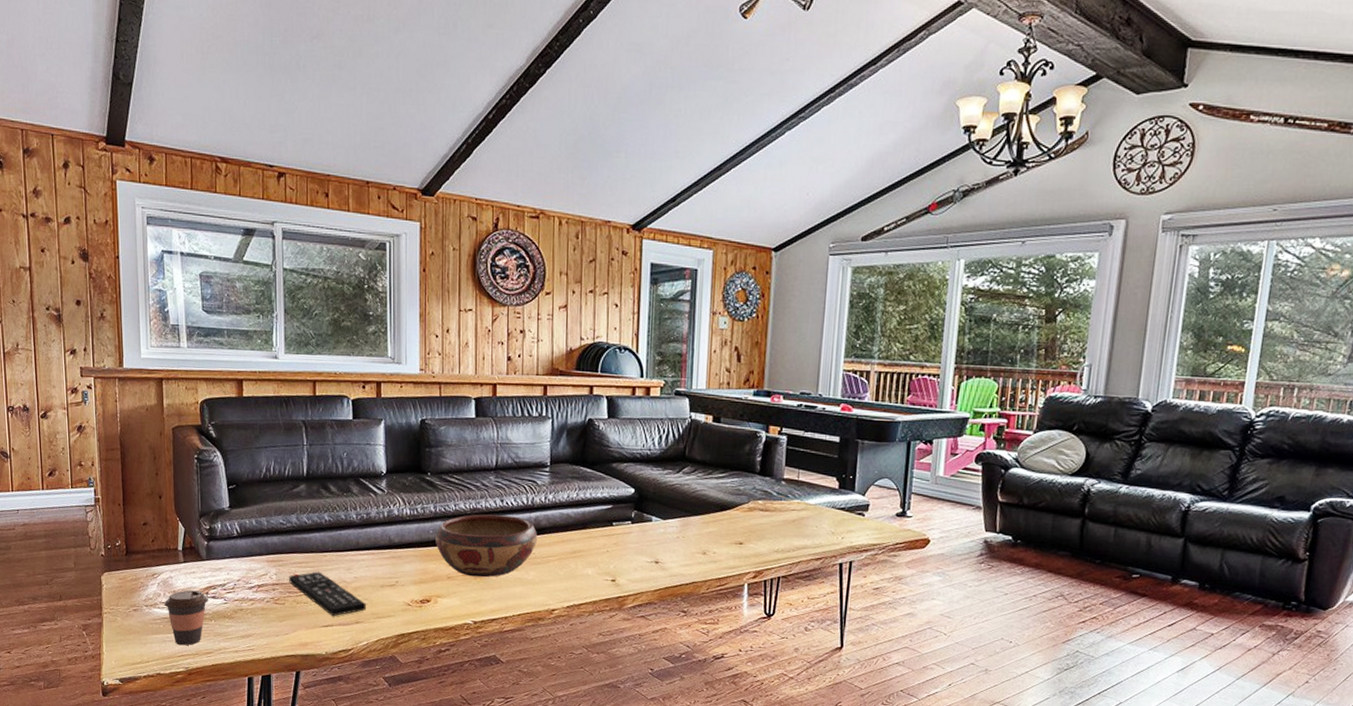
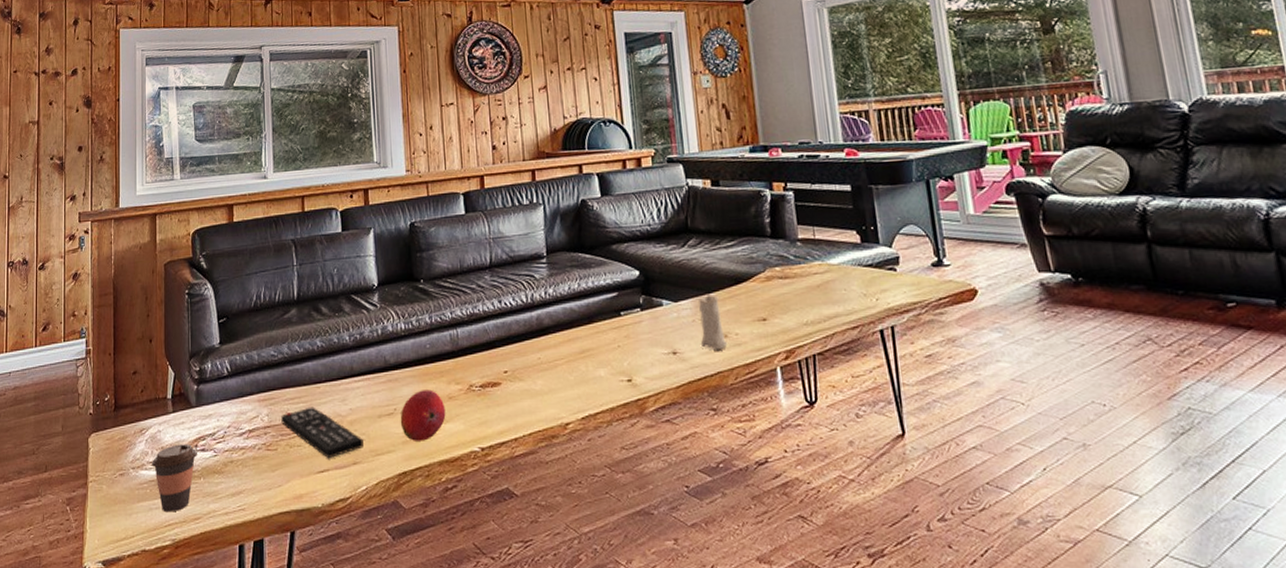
fruit: none [401,568,444,611] -> present [400,389,446,441]
decorative bowl: present [436,514,537,578] -> none [433,318,541,394]
candle: none [681,515,705,564] -> present [699,292,728,351]

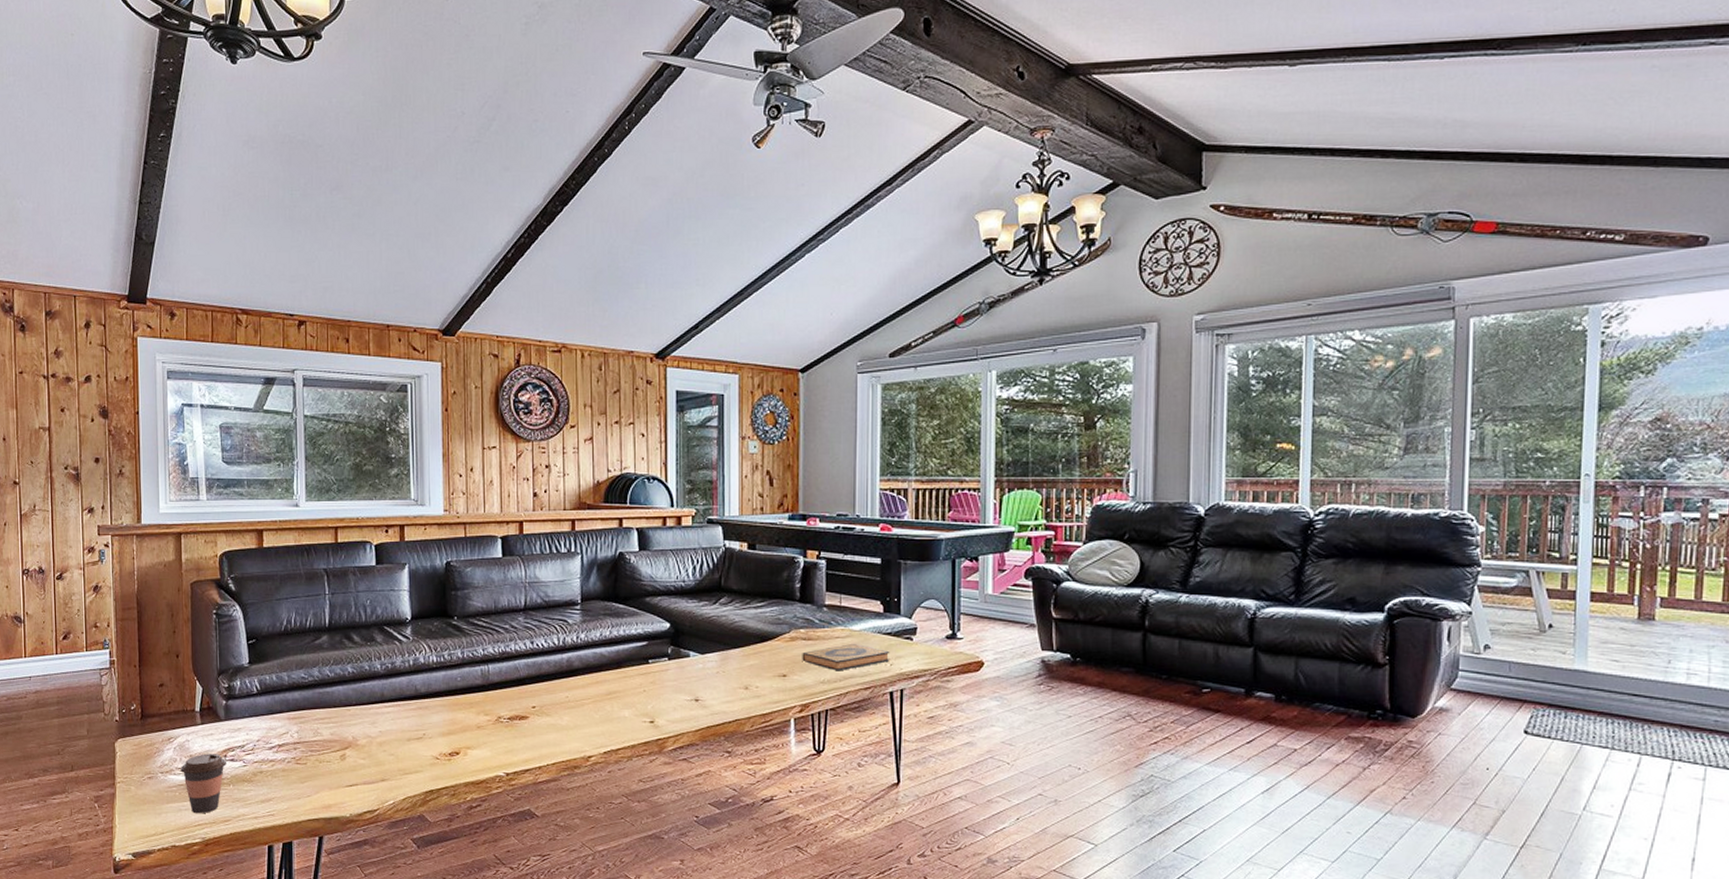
remote control: present [281,406,364,458] -> none [311,727,392,774]
fruit: present [400,389,446,441] -> none [428,718,474,764]
candle: present [699,292,728,351] -> none [722,647,748,700]
hardback book: none [780,279,876,311] -> present [802,644,890,671]

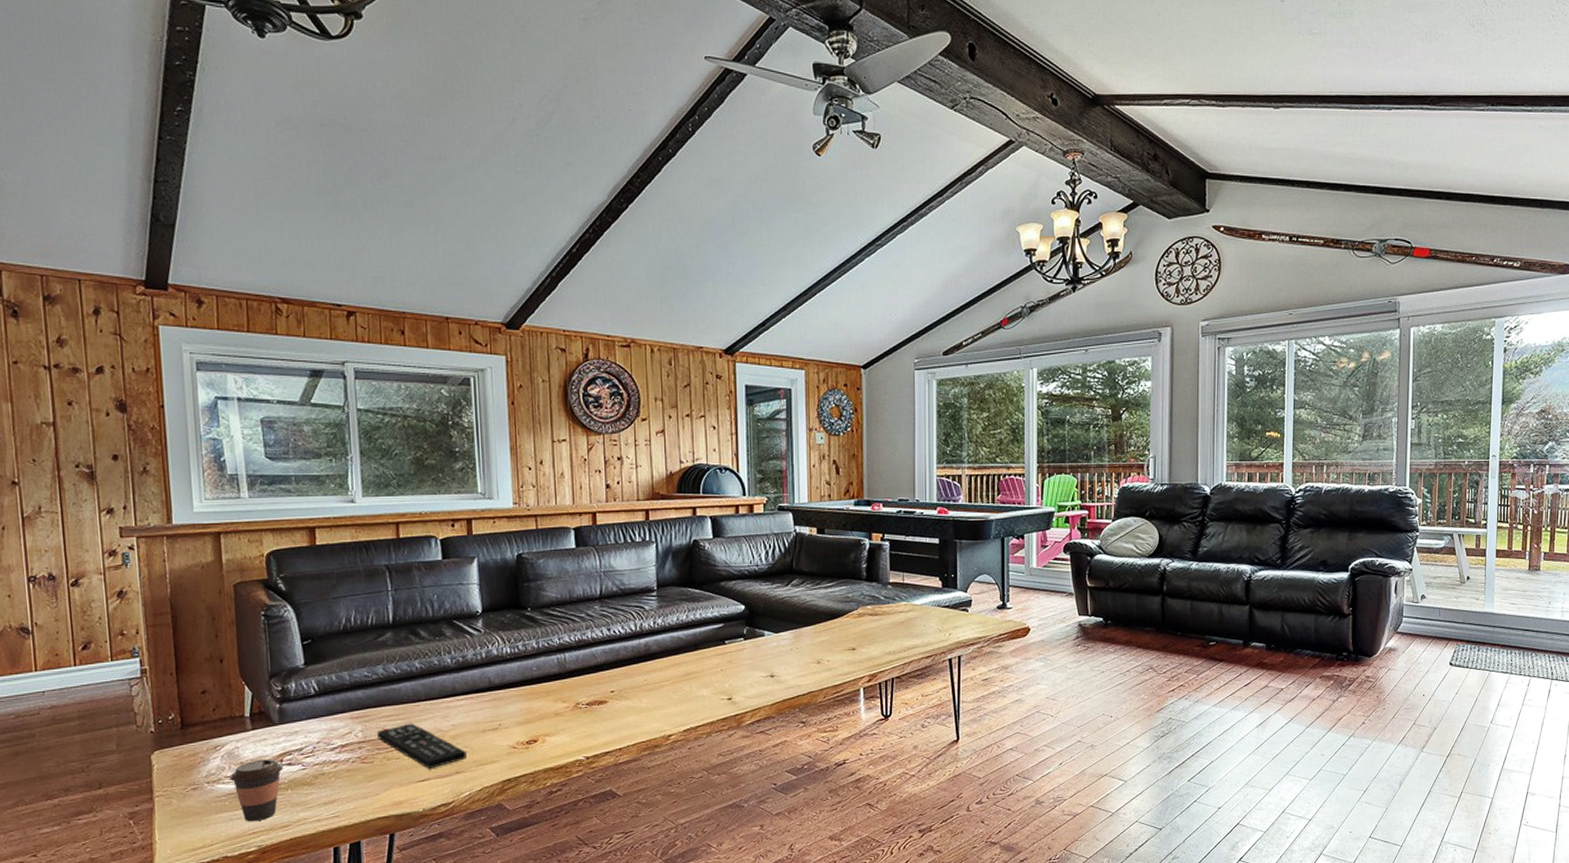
remote control: none [311,727,392,774] -> present [377,723,467,769]
hardback book: present [802,644,890,671] -> none [869,617,949,643]

